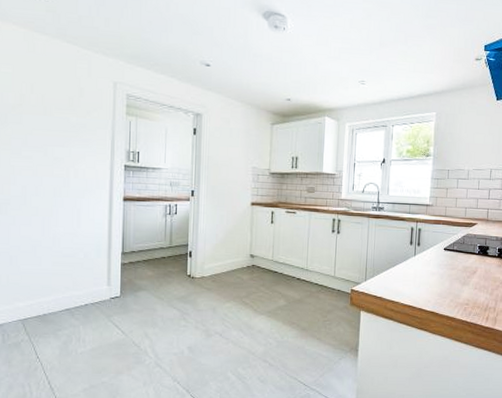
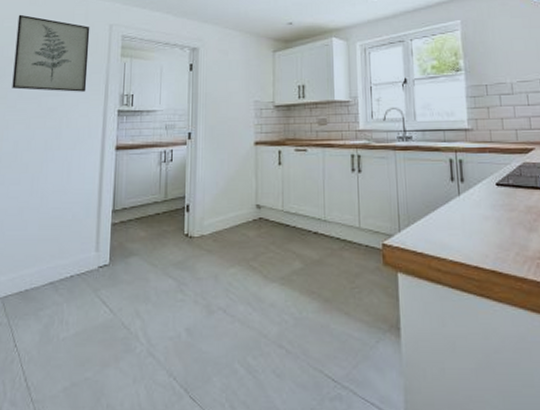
wall art: none [15,61,94,145] -> present [12,14,90,92]

